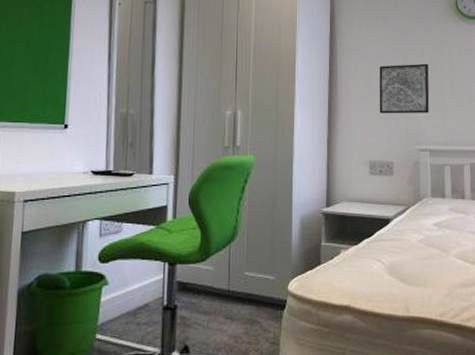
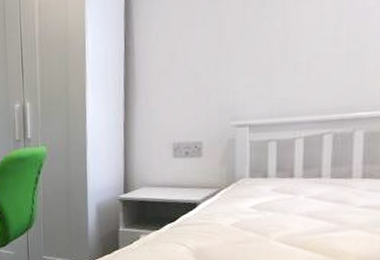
wall art: present [379,63,430,114] -> none [185,21,252,89]

